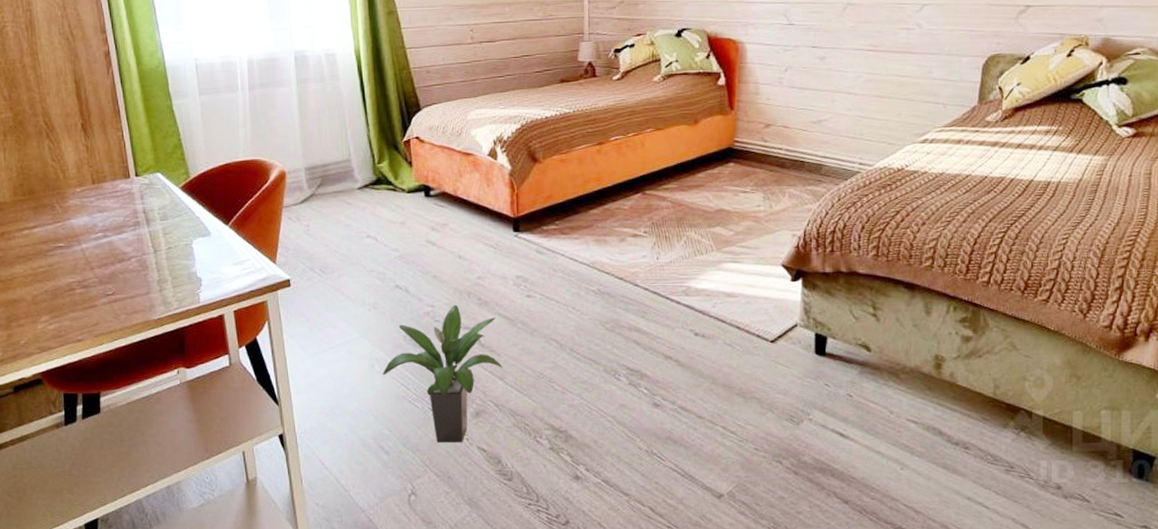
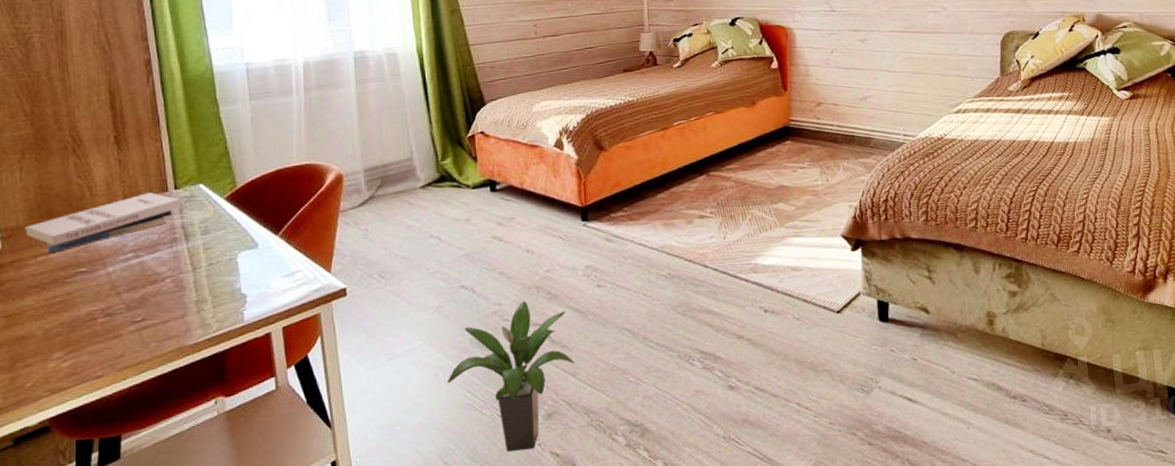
books: none [11,178,142,228] -> present [25,192,182,254]

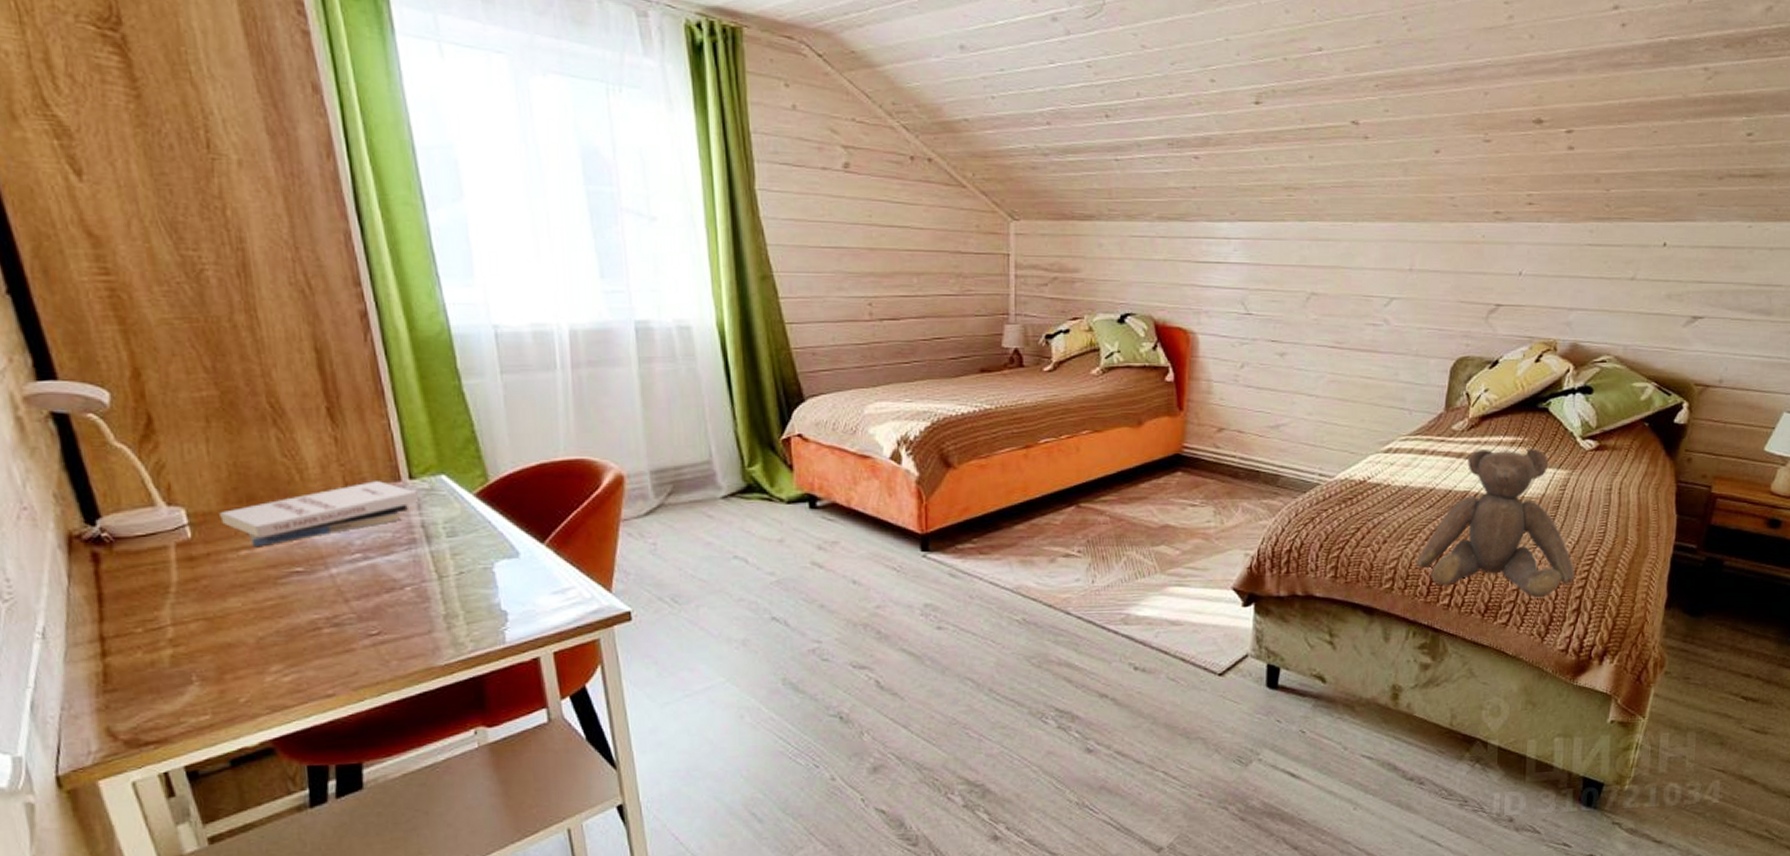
potted plant: present [448,300,574,452] -> none [755,639,906,806]
teddy bear: none [994,101,1130,228] -> present [1417,448,1575,598]

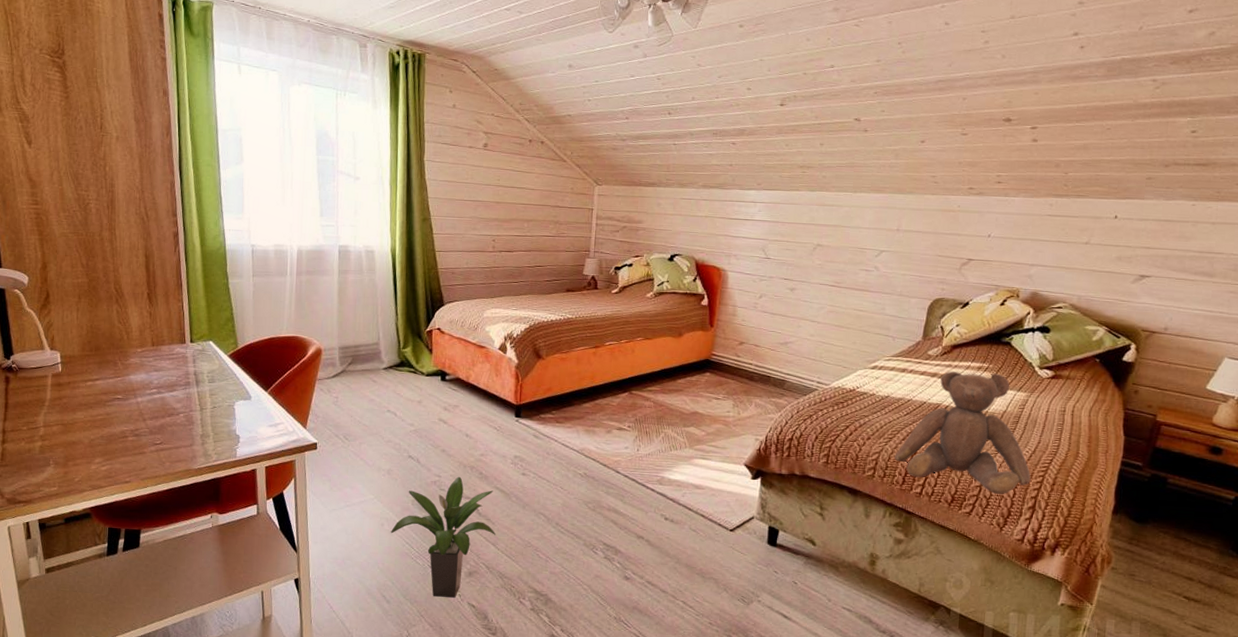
books: present [219,481,420,548] -> none [79,342,195,381]
potted plant: none [755,639,906,806] -> present [391,476,495,598]

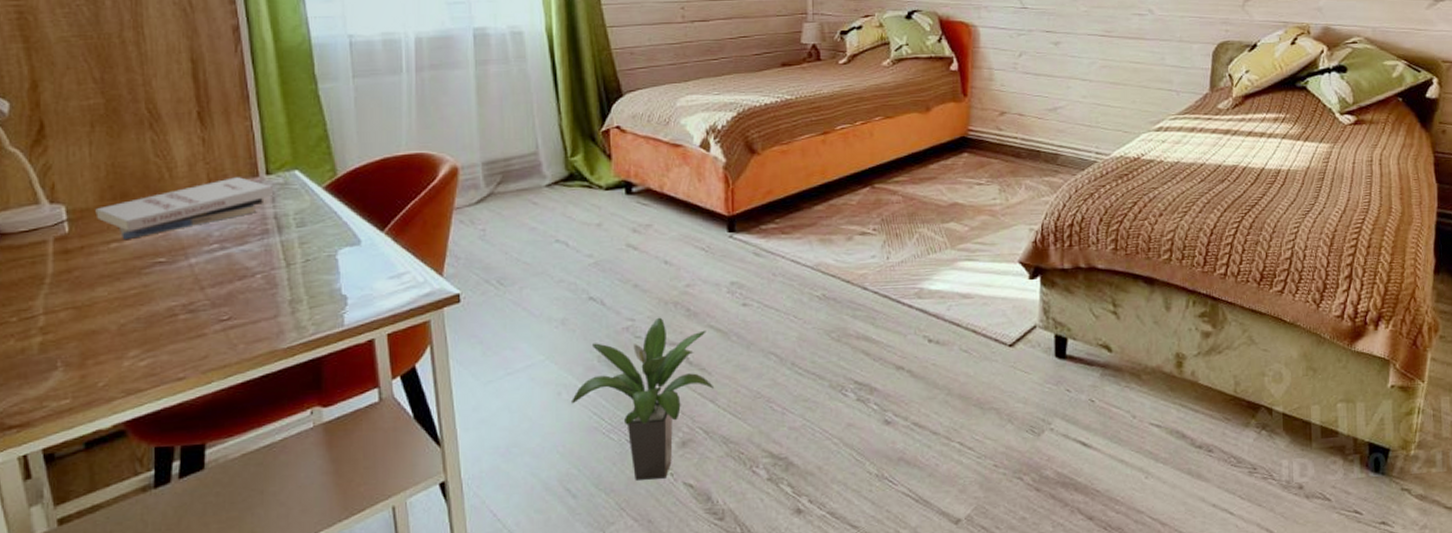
books: none [79,342,195,381] -> present [95,177,274,240]
teddy bear: present [894,371,1031,495] -> none [1192,124,1344,266]

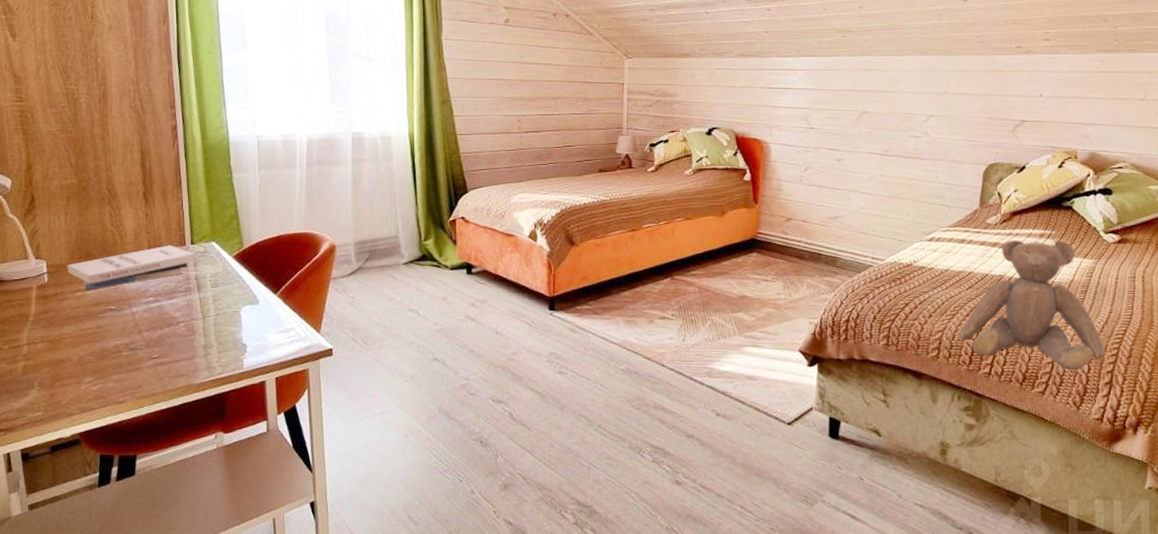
potted plant: present [572,317,713,480] -> none [416,378,532,515]
teddy bear: none [1192,124,1344,266] -> present [959,240,1105,371]

